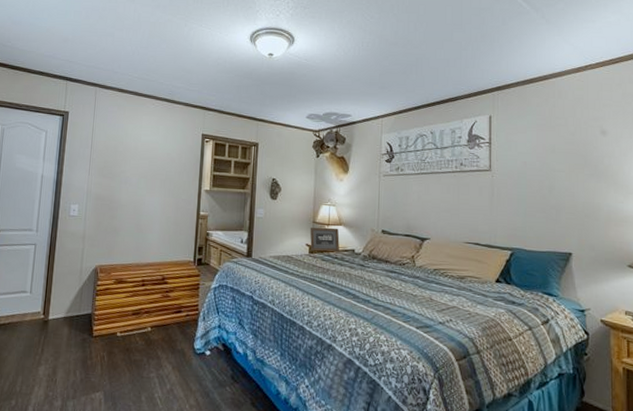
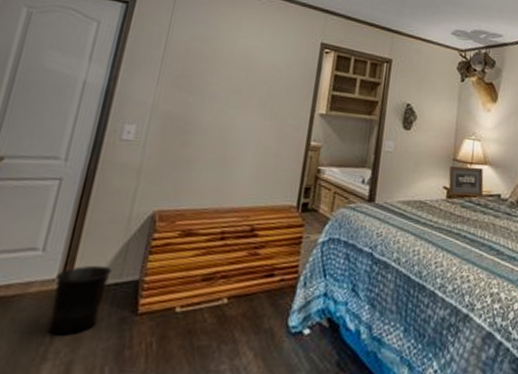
waste bin: none [39,303,74,349] -> present [48,265,112,336]

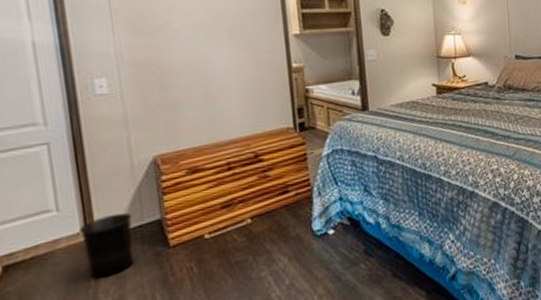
picture frame: present [448,166,484,197] -> none [434,60,471,91]

